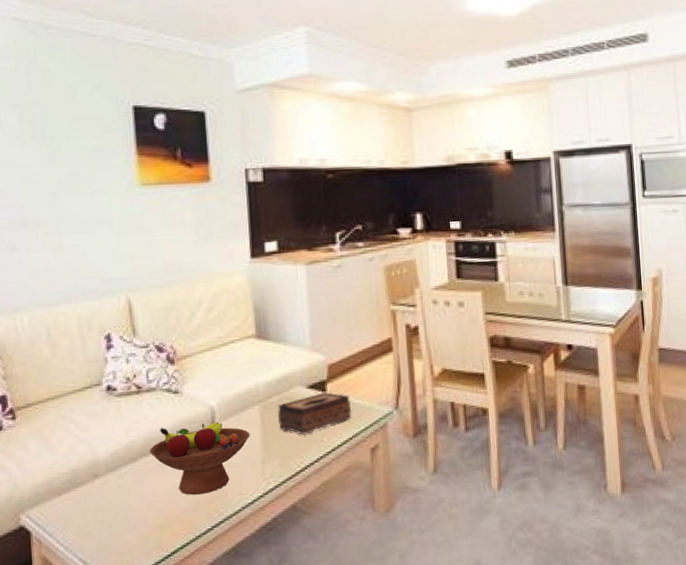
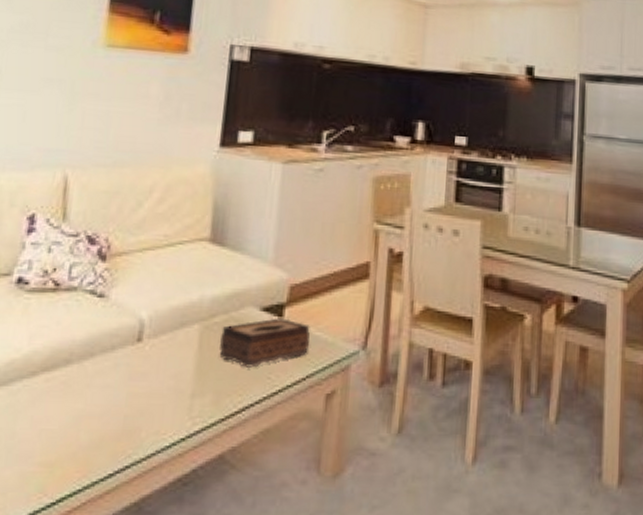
fruit bowl: present [150,422,250,495] -> none [54,338,183,428]

